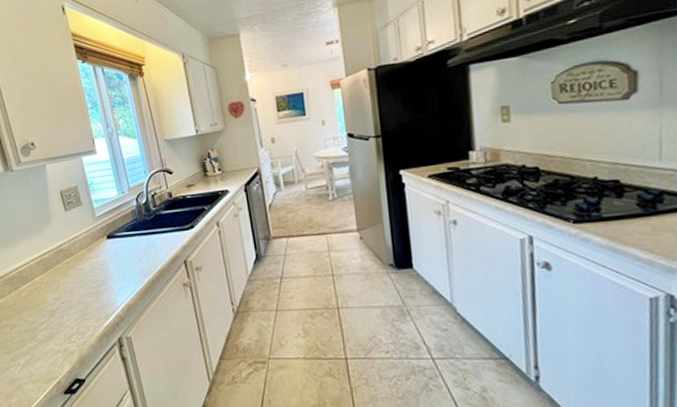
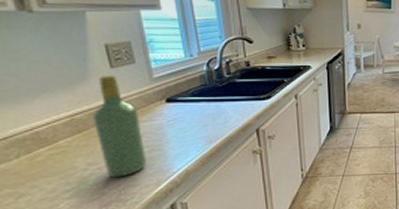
wine bottle: none [56,217,96,311] -> present [93,75,146,178]

